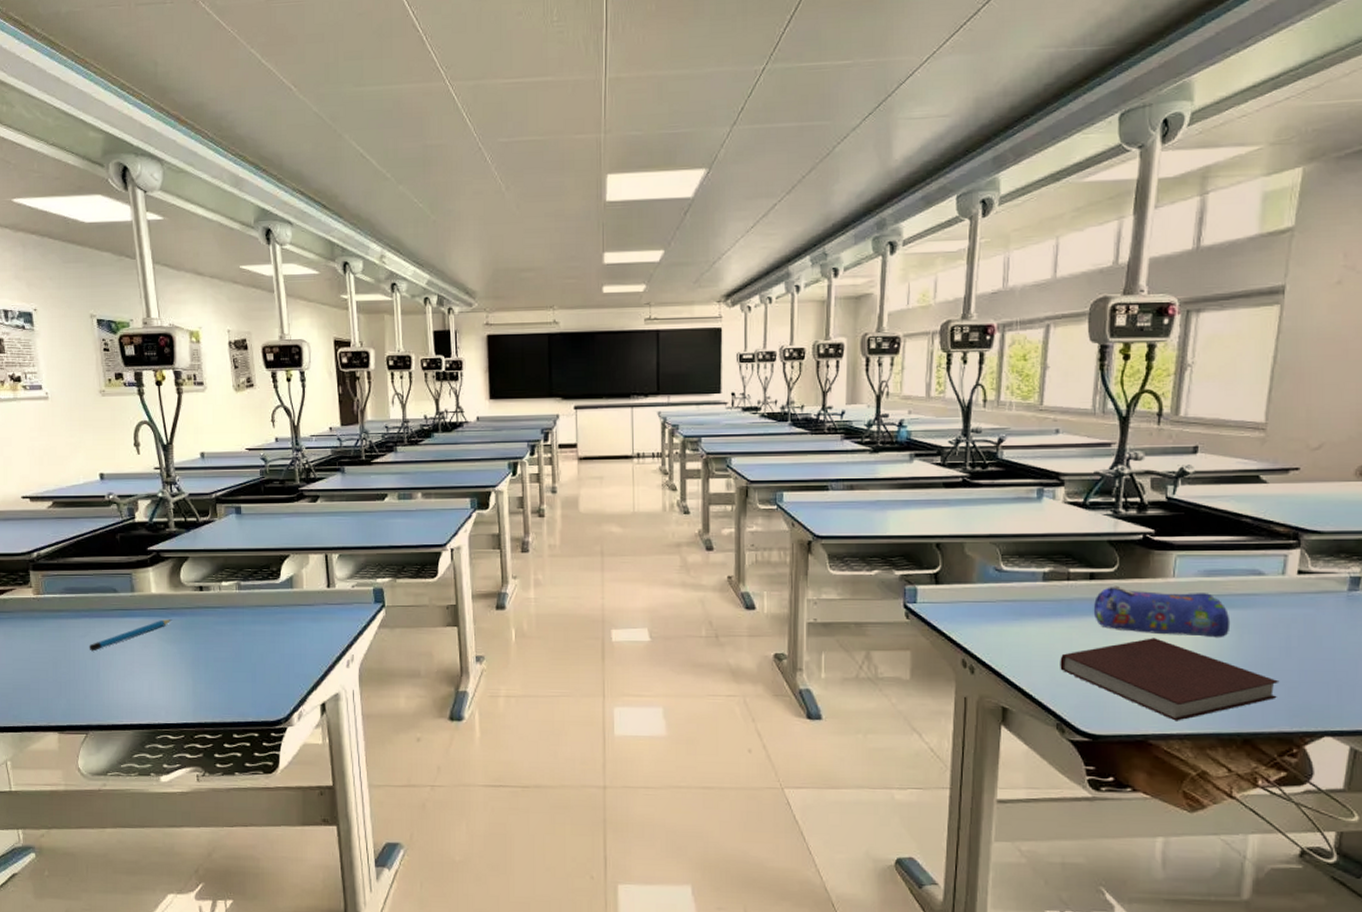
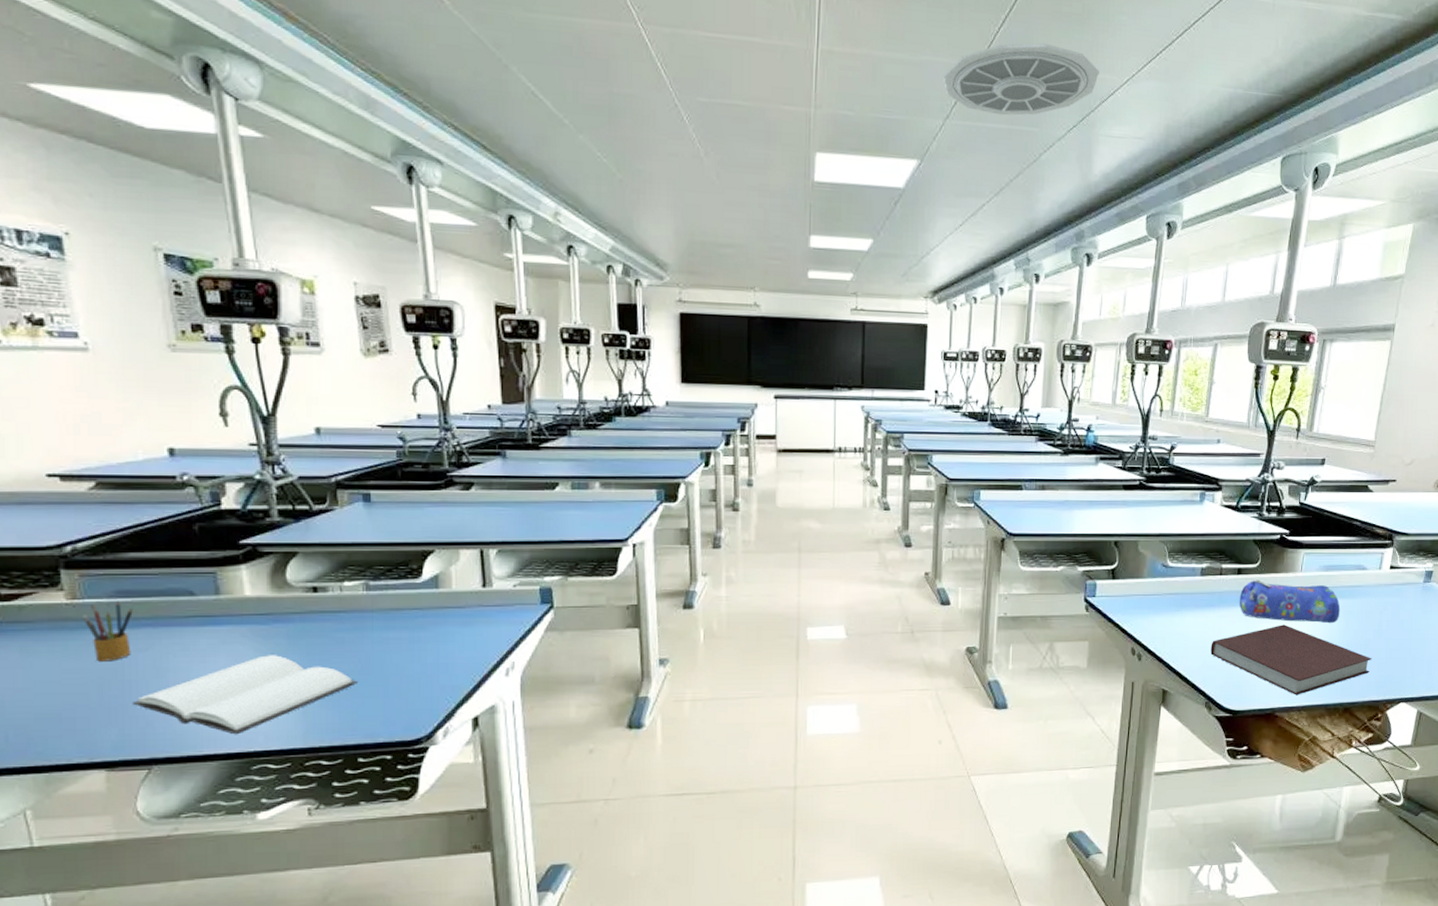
pencil box: none [44,596,76,645] -> present [82,601,133,662]
book: none [75,643,232,709] -> present [132,655,358,735]
pencil: present [89,619,172,652] -> none [152,627,275,668]
ceiling vent: none [729,35,895,114] -> present [944,43,1099,116]

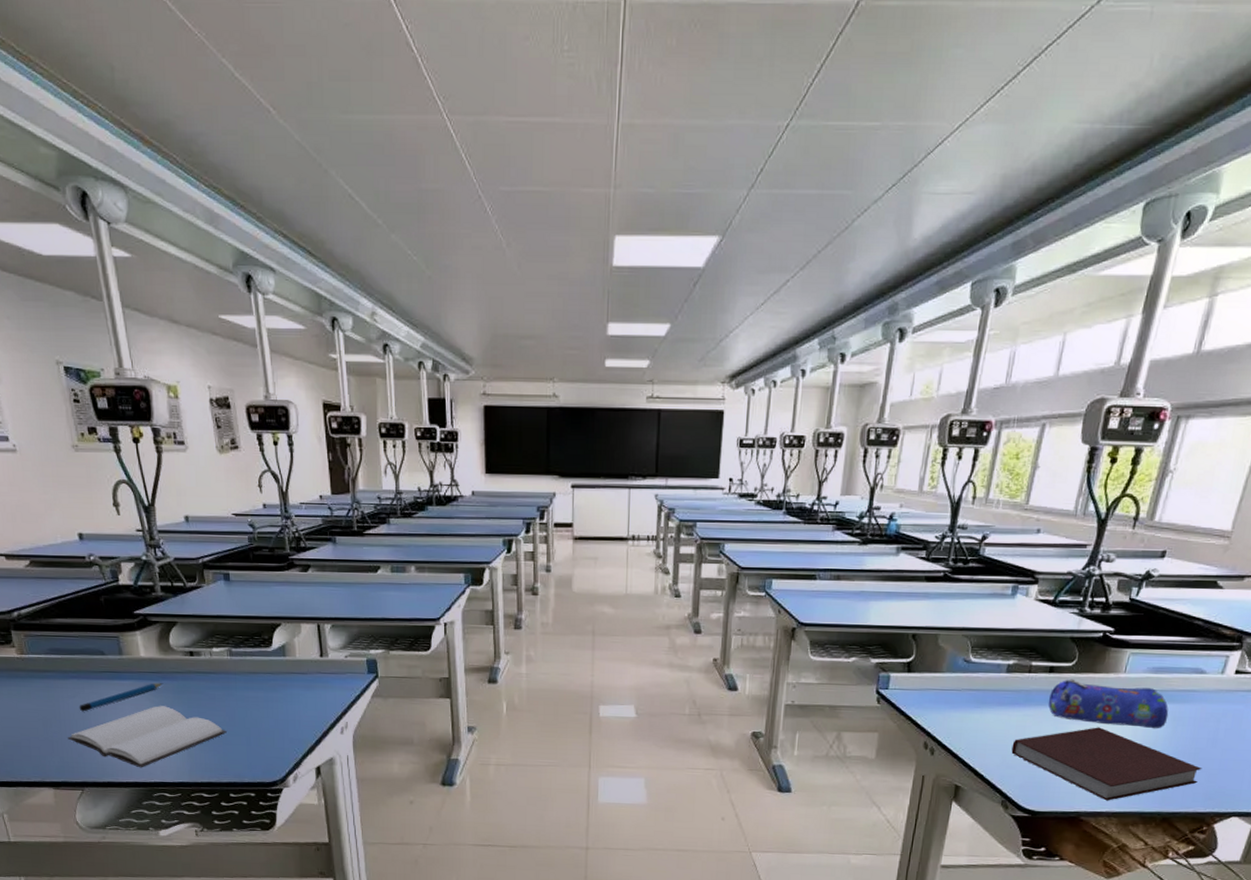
pencil box: present [82,601,133,662] -> none [29,657,64,705]
pencil: none [152,627,275,668] -> present [79,683,164,712]
ceiling vent: present [944,43,1099,116] -> none [750,91,927,180]

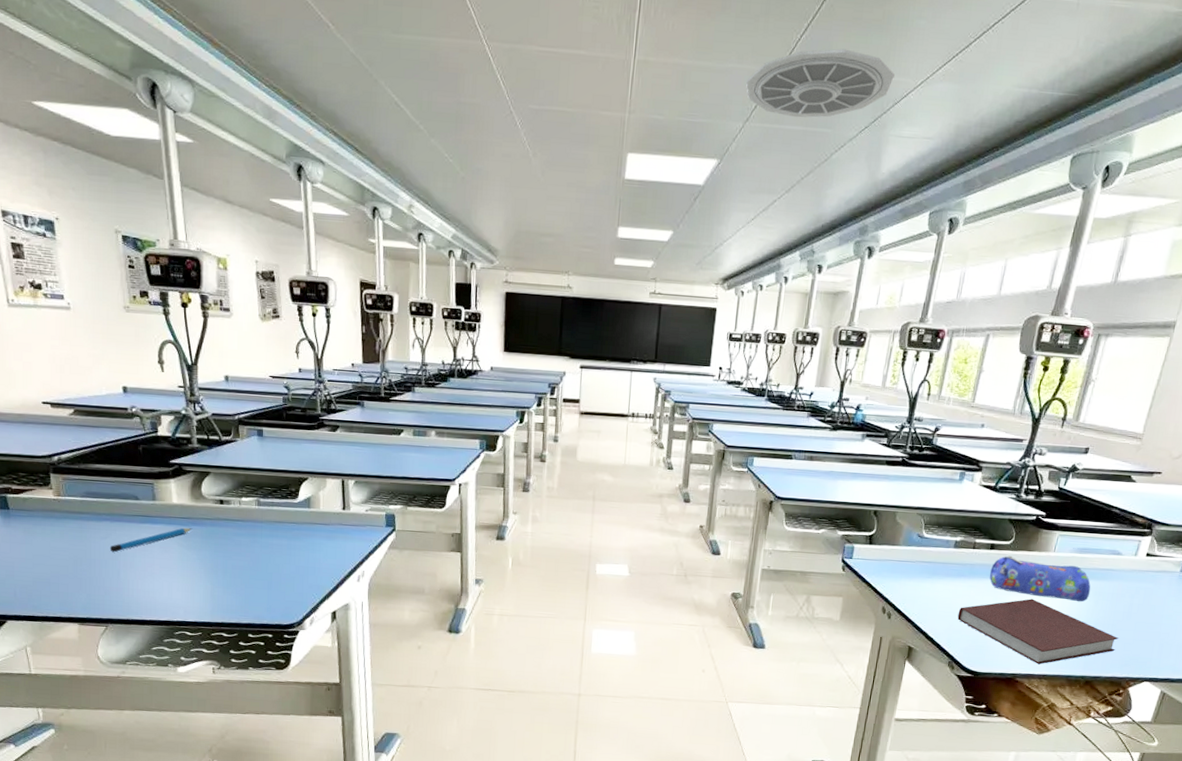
book: present [67,706,227,768] -> none [96,549,250,607]
ceiling vent: none [750,91,927,180] -> present [746,48,895,118]

